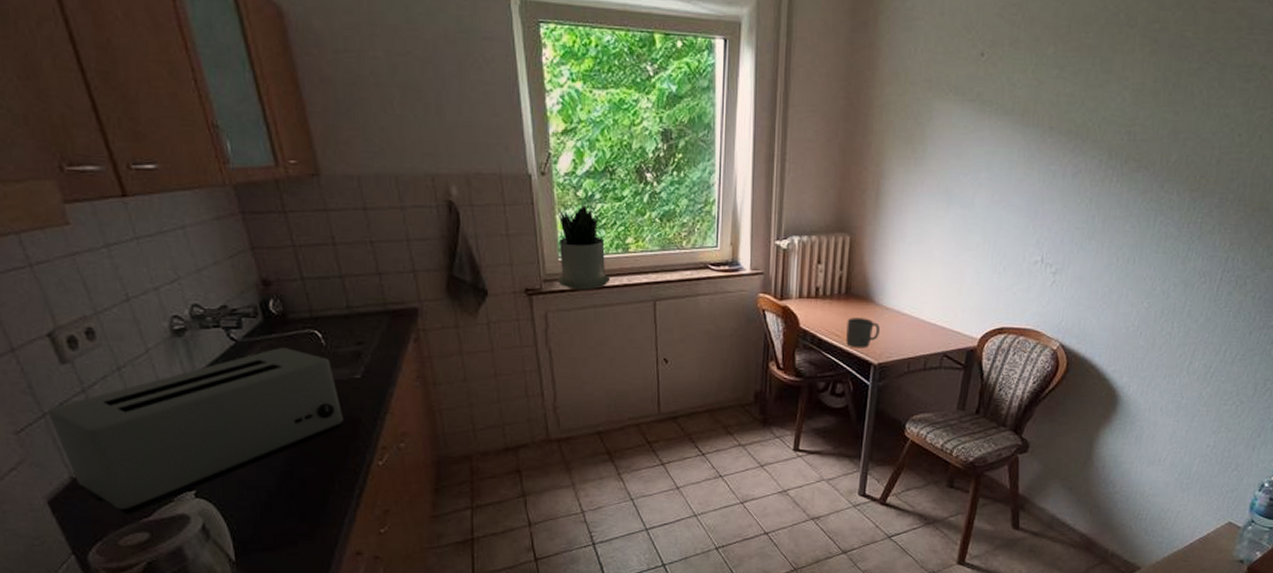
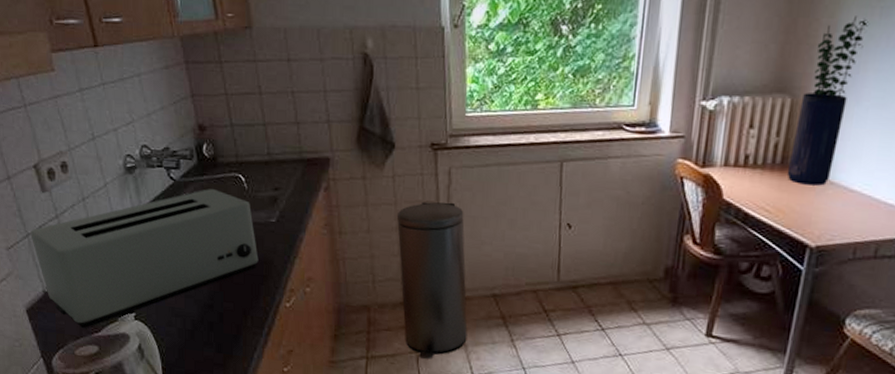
pedal bin: none [494,345,574,503] -> present [396,201,468,360]
planter: present [557,205,611,290] -> none [463,58,517,148]
mug: present [846,318,880,348] -> none [777,191,821,228]
vase: none [851,165,906,311] -> present [787,16,869,186]

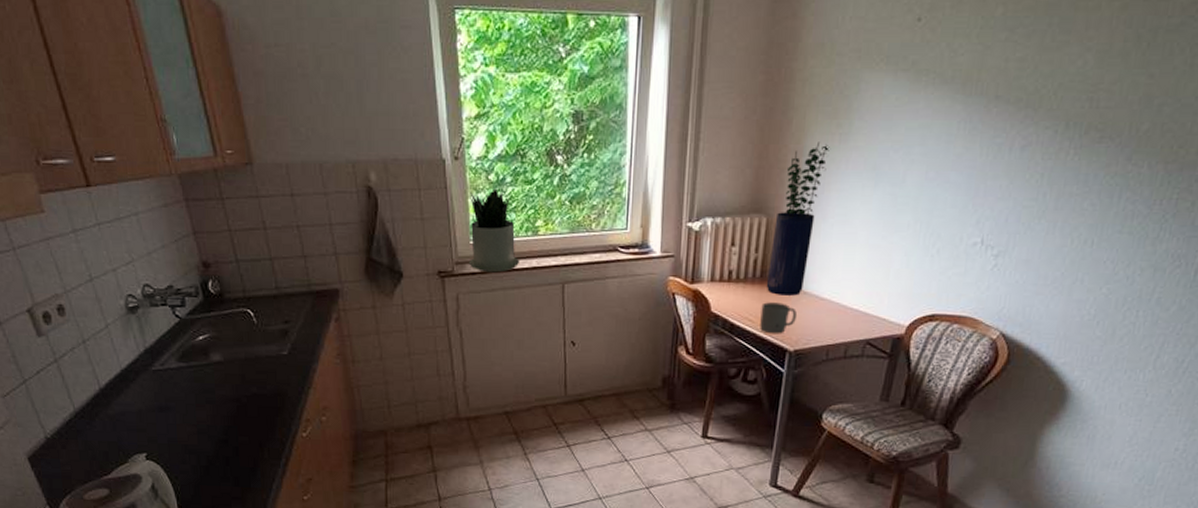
toaster: present [30,189,259,328] -> none [27,325,272,472]
pedal bin: present [396,201,468,360] -> none [408,326,482,478]
planter: none [463,58,517,148] -> present [468,188,520,273]
mug: none [777,191,821,228] -> present [760,302,797,334]

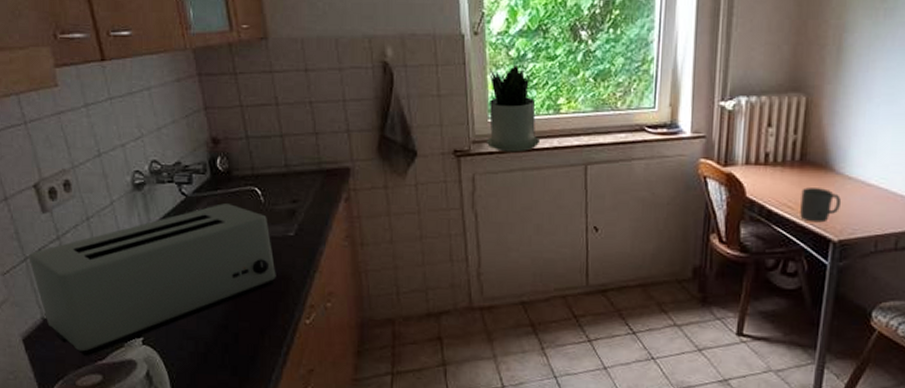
toaster: none [27,325,272,472] -> present [29,203,276,356]
vase: present [766,142,830,296] -> none [806,17,874,181]

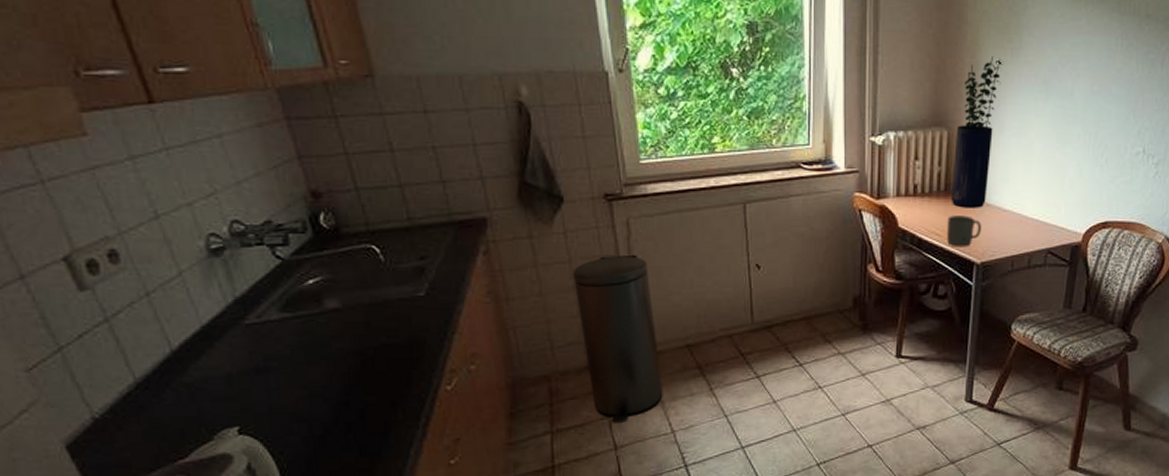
toaster: present [29,203,276,356] -> none [64,265,407,456]
pedal bin: none [420,209,496,373] -> present [572,254,663,424]
planter: present [486,64,541,153] -> none [637,103,697,194]
vase: none [806,17,874,181] -> present [950,56,1003,208]

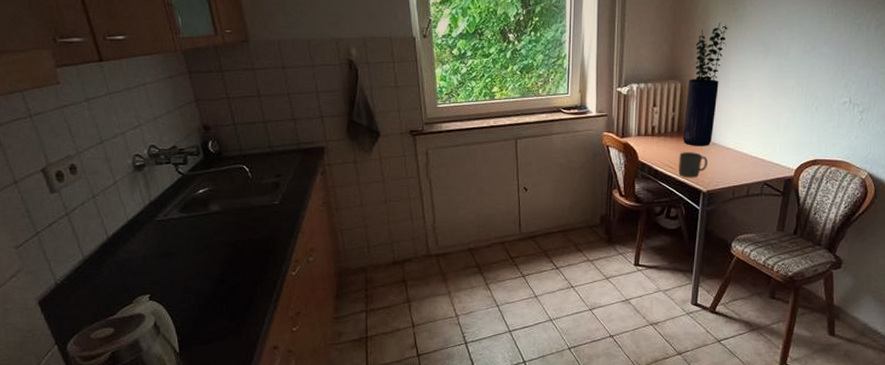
pedal bin: present [572,254,663,424] -> none [385,177,450,308]

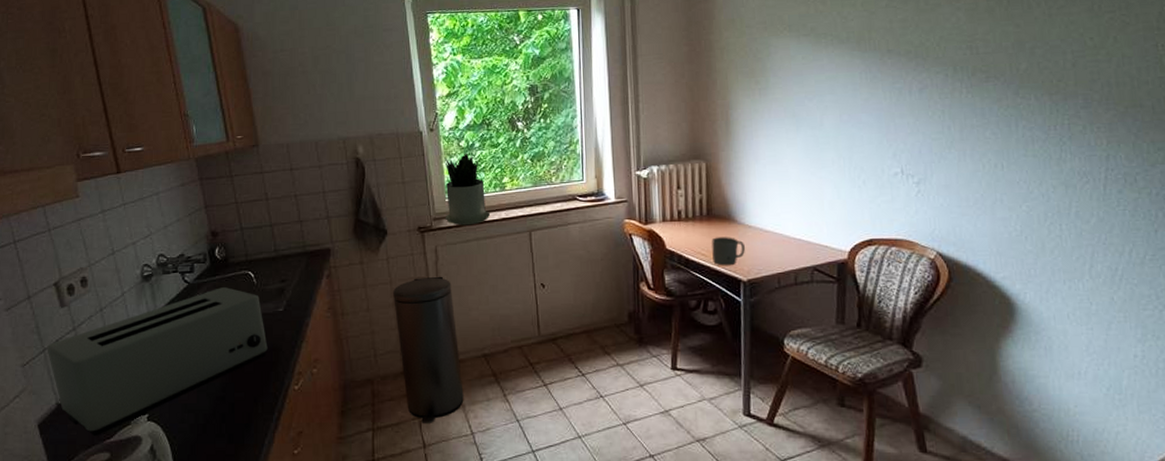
toaster: none [40,180,265,313] -> present [47,287,268,436]
pedal bin: none [385,177,450,308] -> present [392,276,464,425]
planter: none [436,61,480,131] -> present [444,153,491,226]
vase: present [682,23,729,146] -> none [713,97,752,230]

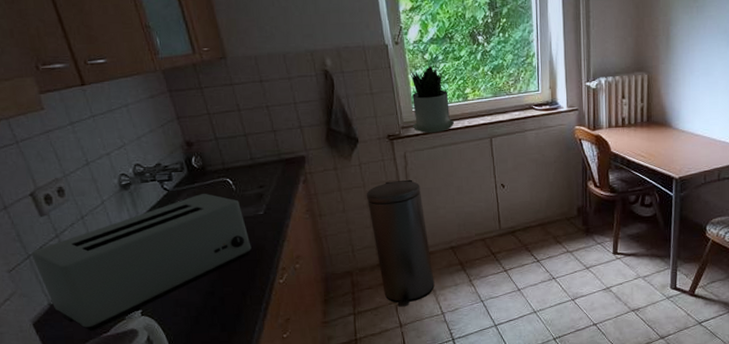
mug: present [711,237,745,266] -> none [650,140,678,166]

